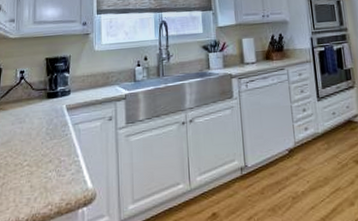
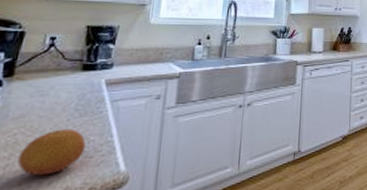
fruit: none [10,150,59,193] -> present [17,128,87,176]

